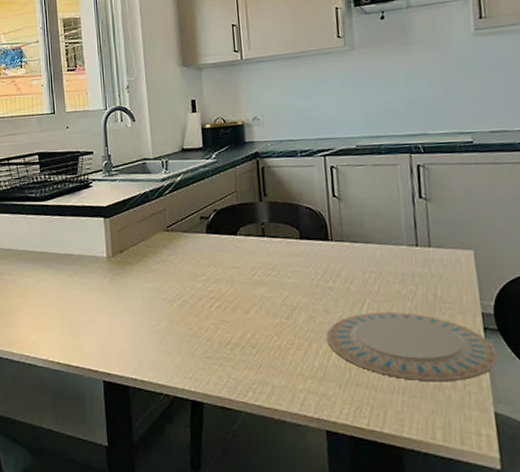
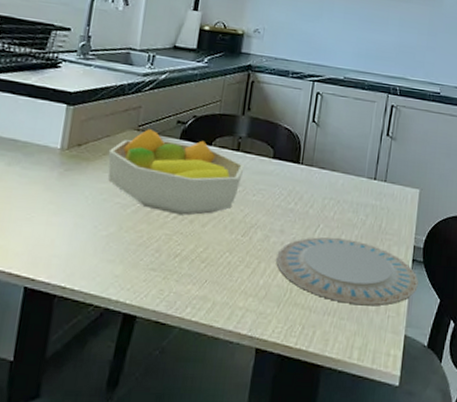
fruit bowl: none [146,228,274,305] -> present [108,129,245,216]

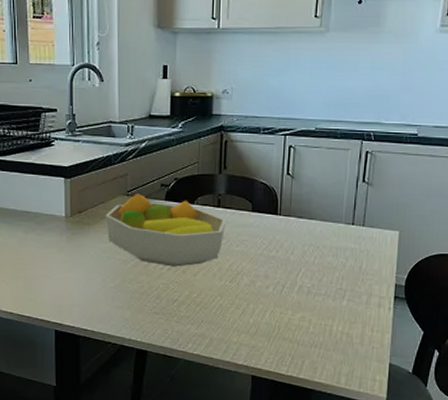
plate: present [276,237,418,306] -> none [263,280,401,339]

